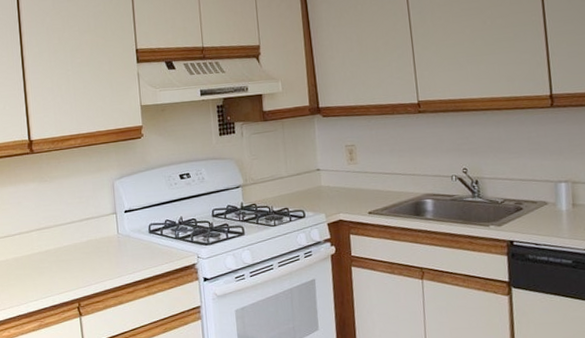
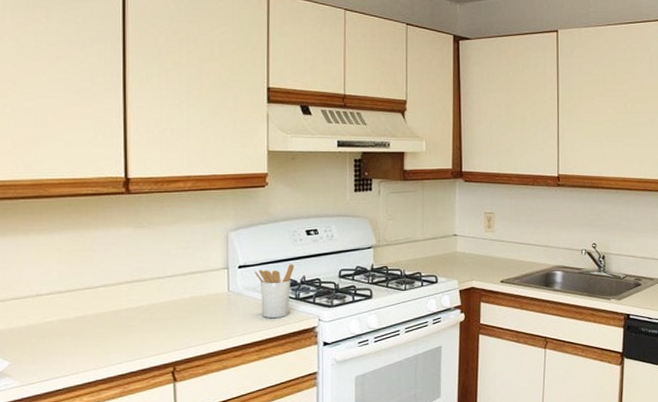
utensil holder: none [138,206,172,257] -> present [254,263,294,318]

